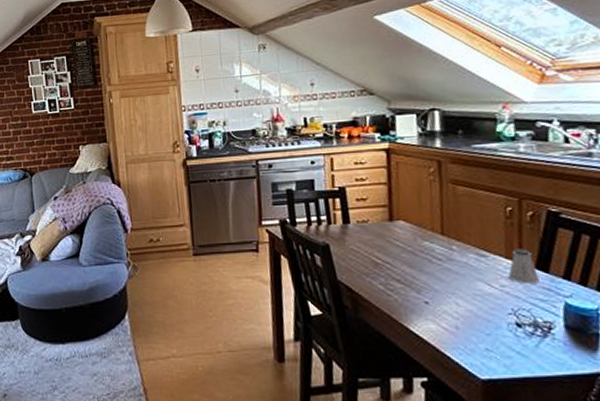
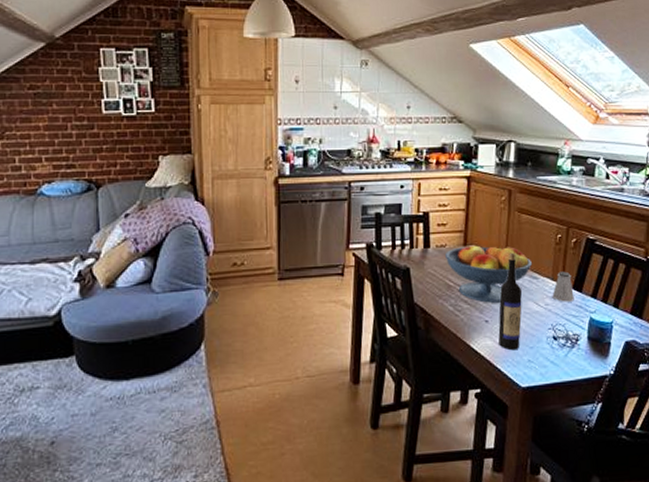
fruit bowl: none [369,219,478,283] -> present [445,244,533,303]
wine bottle: none [439,227,473,337] -> present [498,252,522,351]

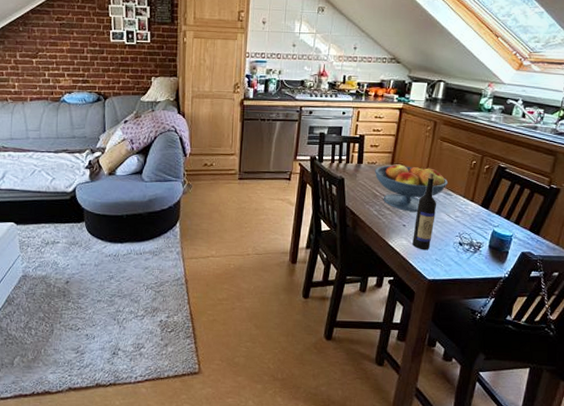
saltshaker: present [552,271,574,302] -> none [462,191,481,216]

